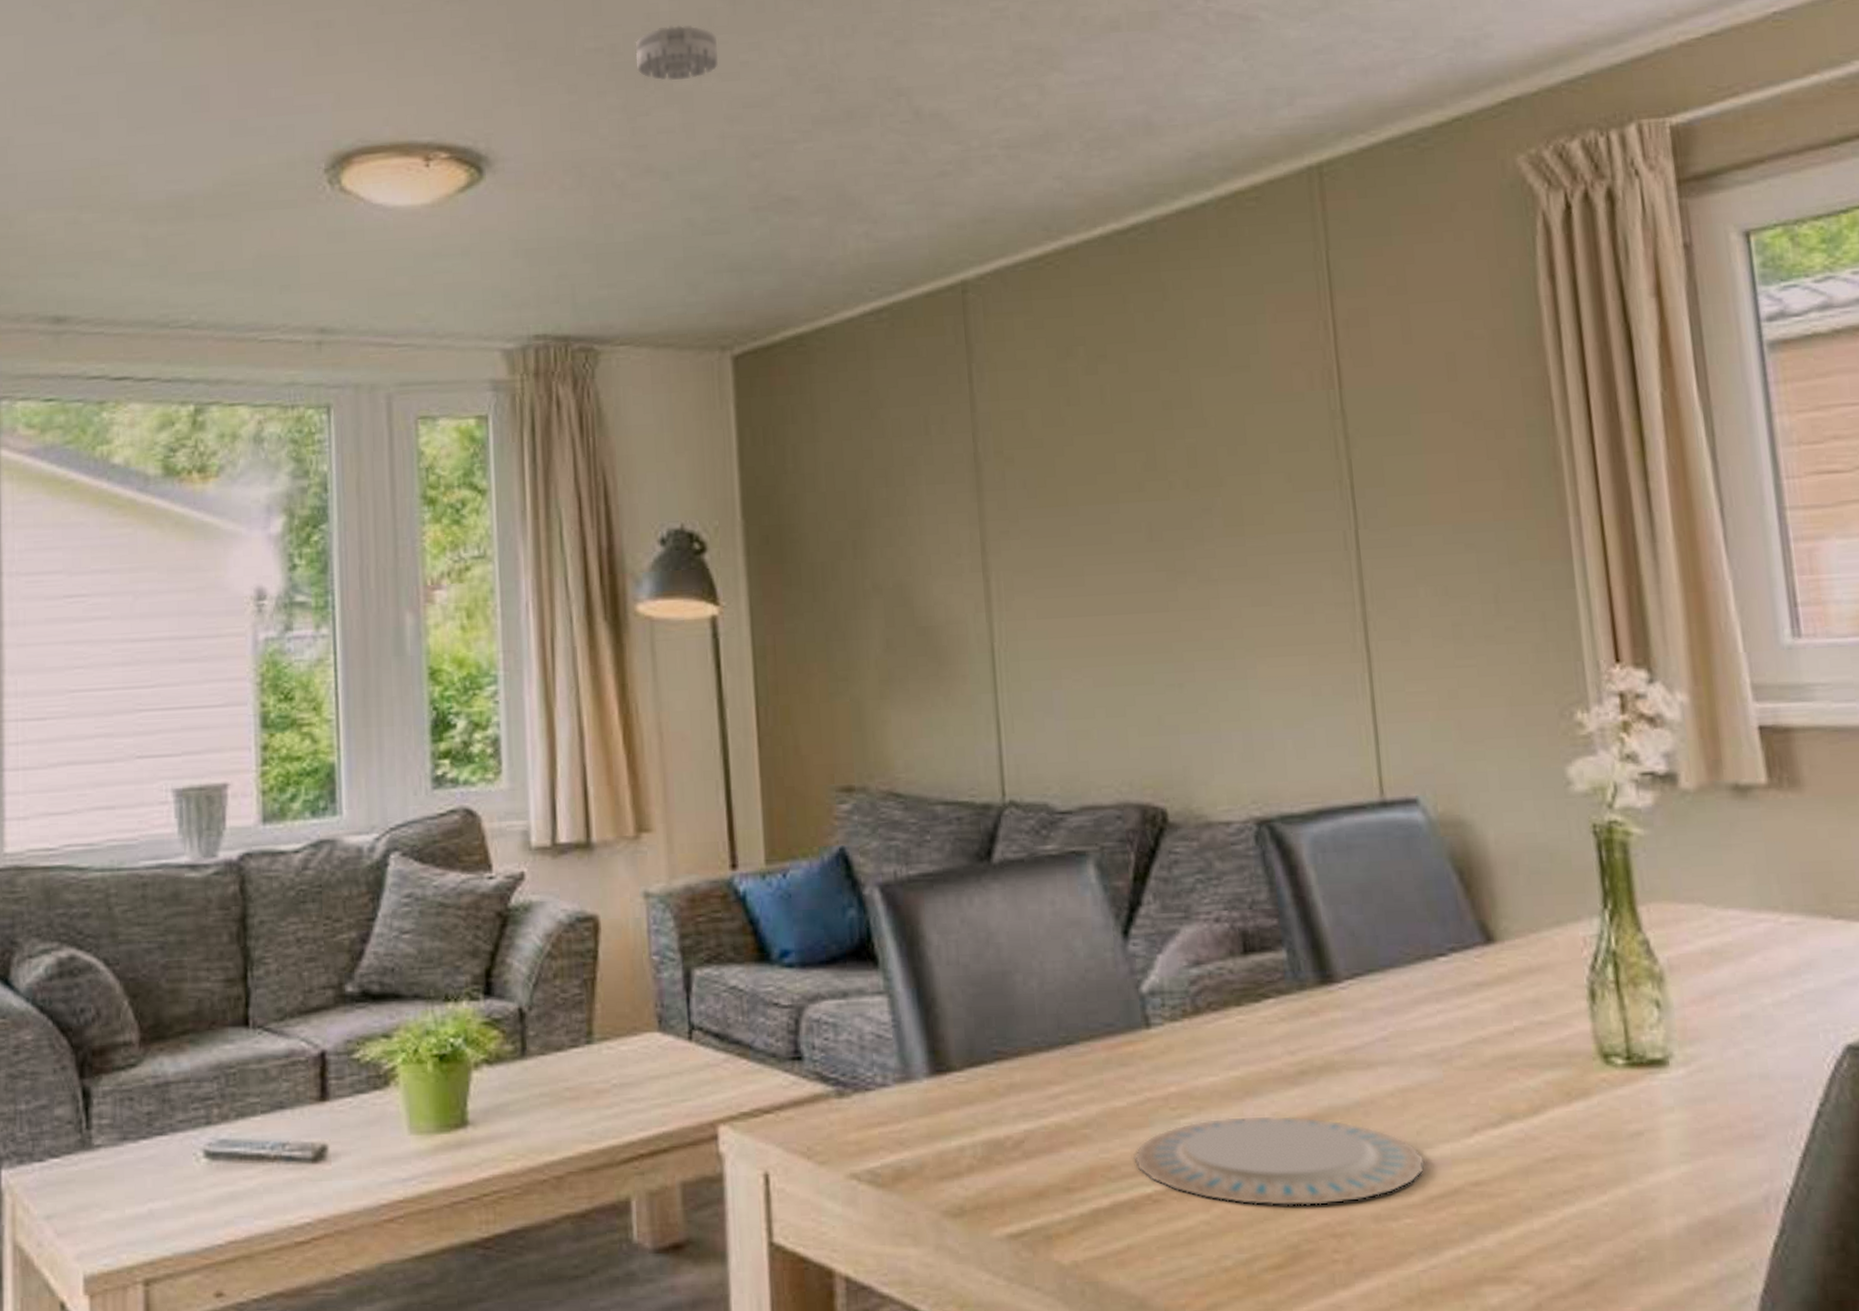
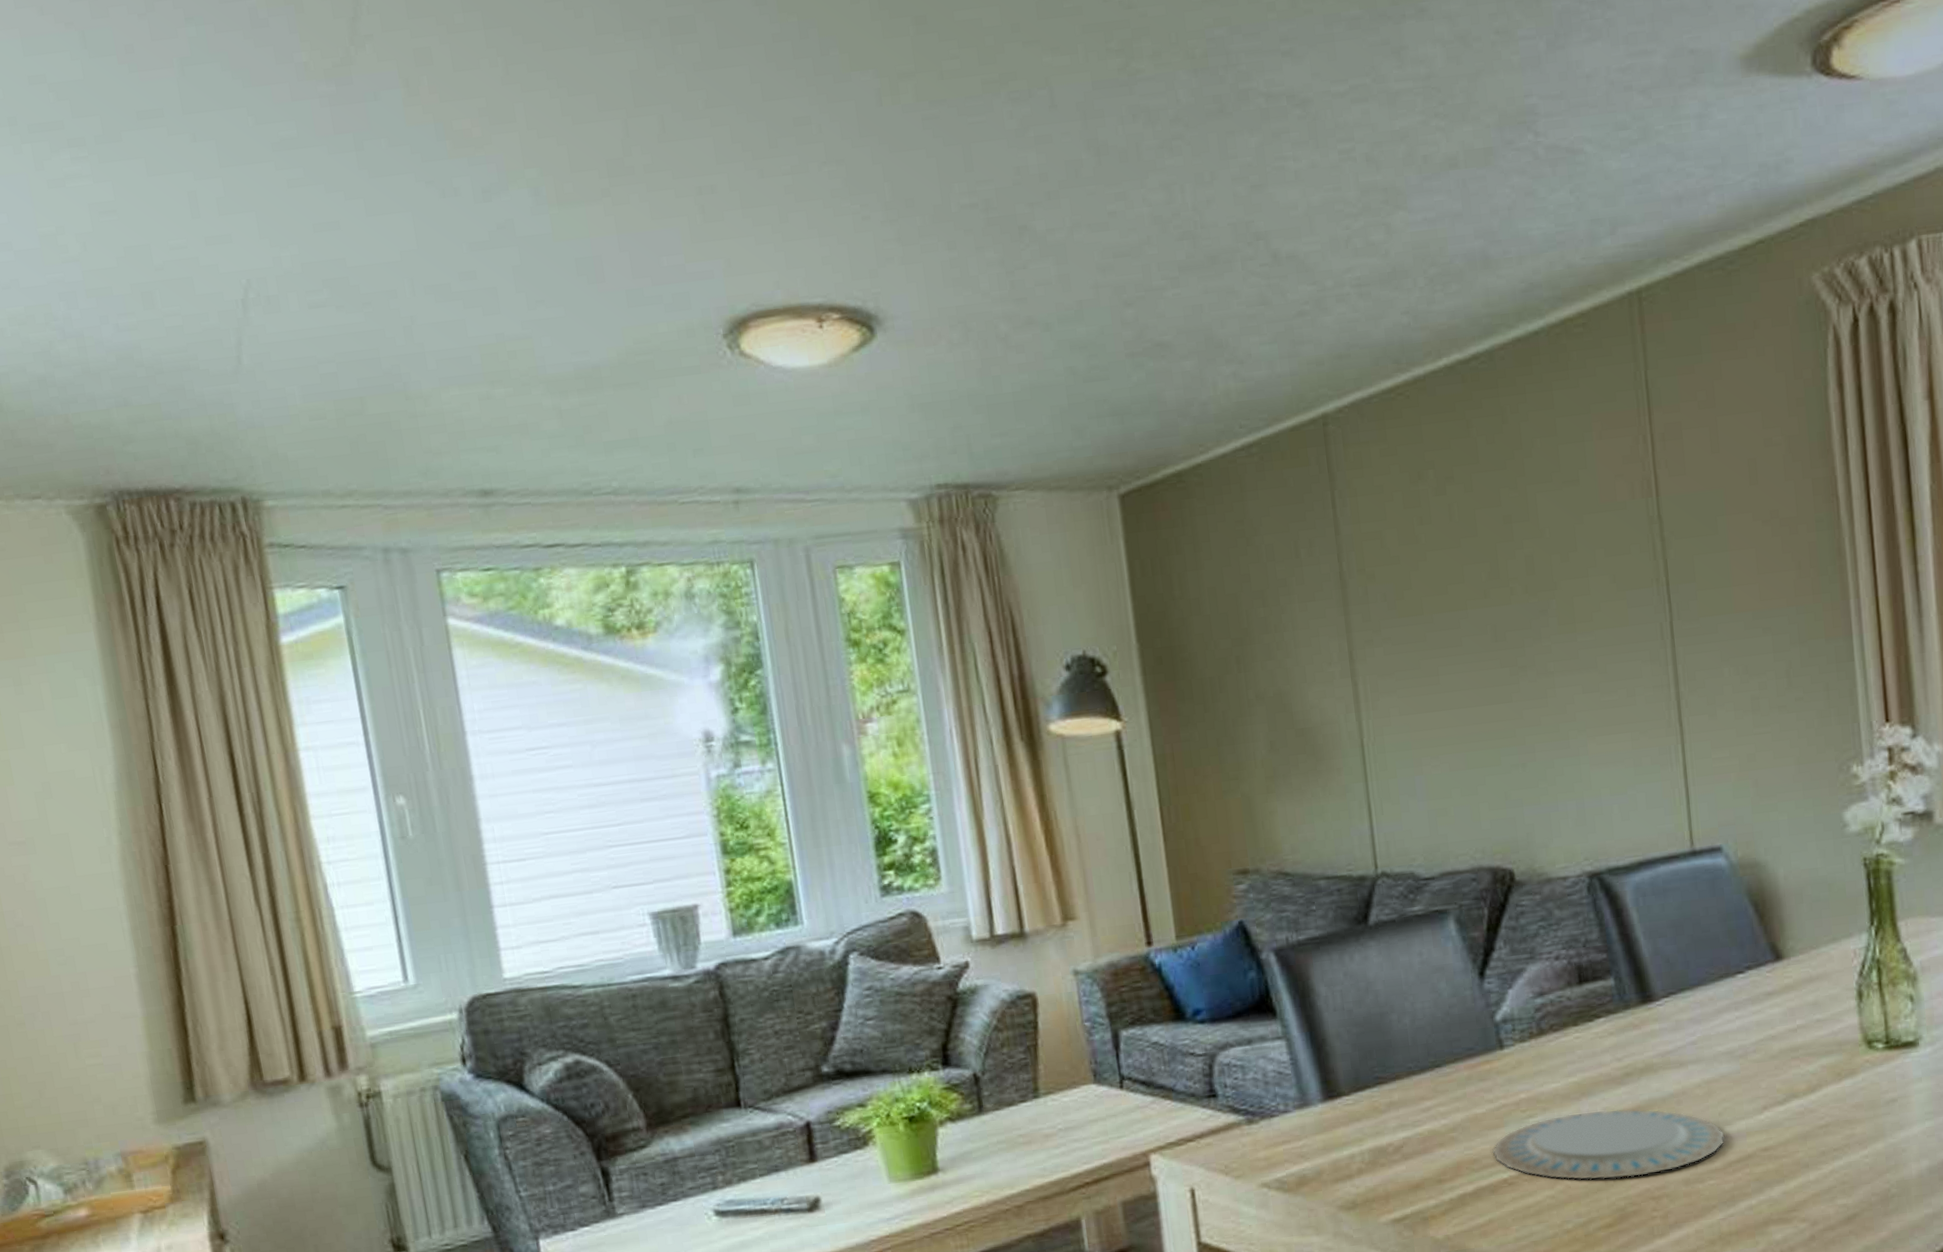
smoke detector: present [635,25,719,81] -> none [1008,178,1088,234]

